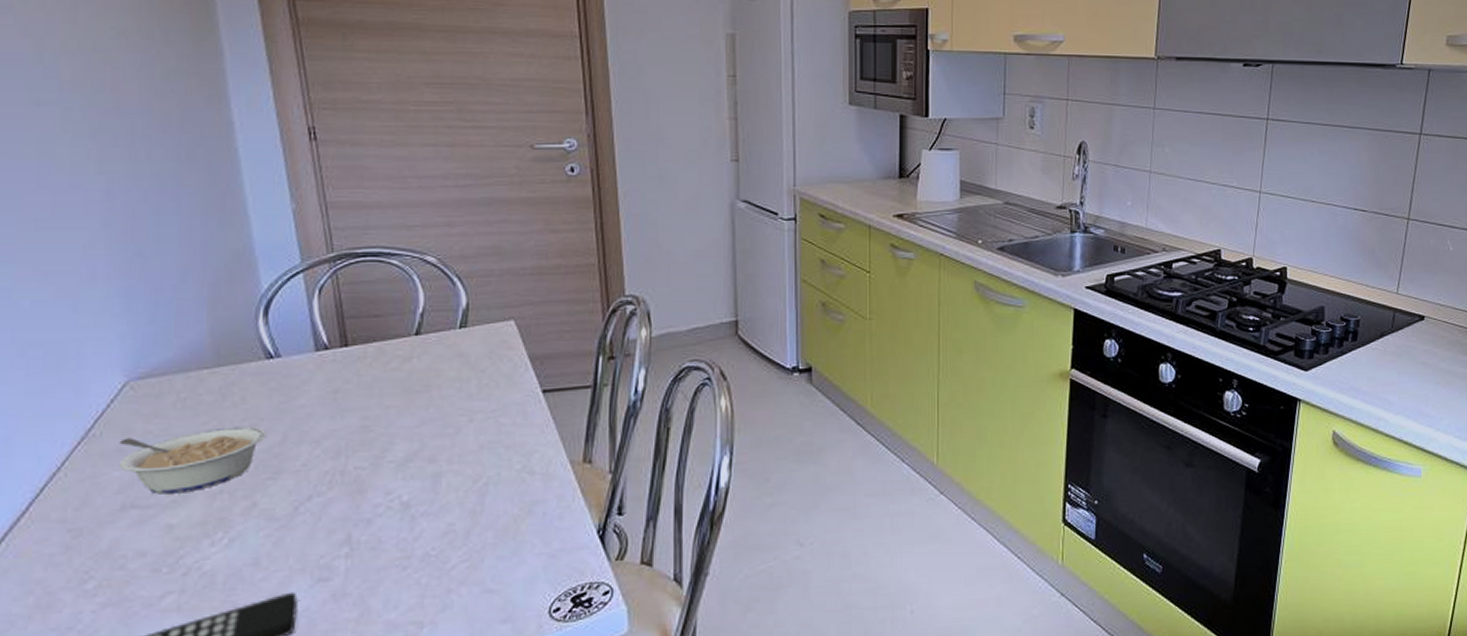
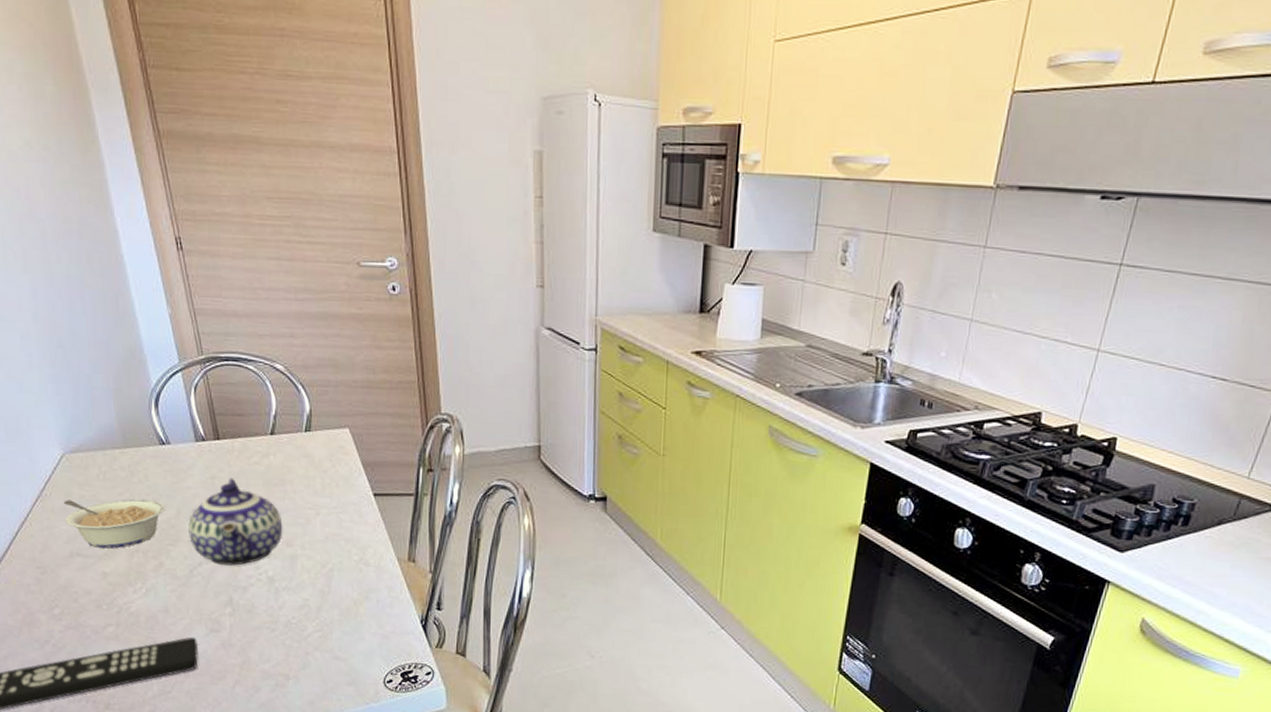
teapot: none [297,389,425,497] -> present [188,478,283,566]

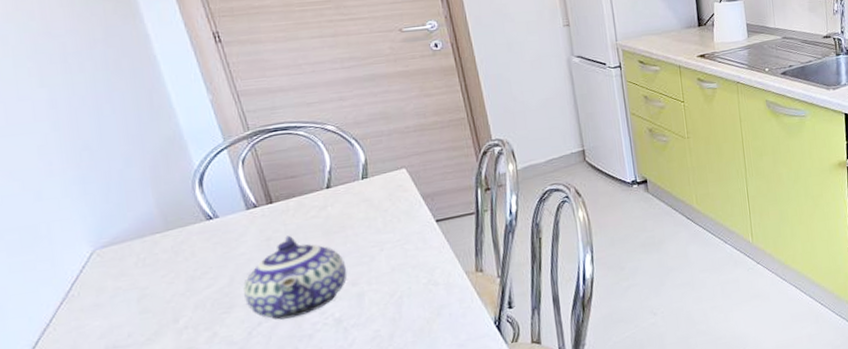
legume: present [63,498,166,549] -> none [94,274,217,336]

